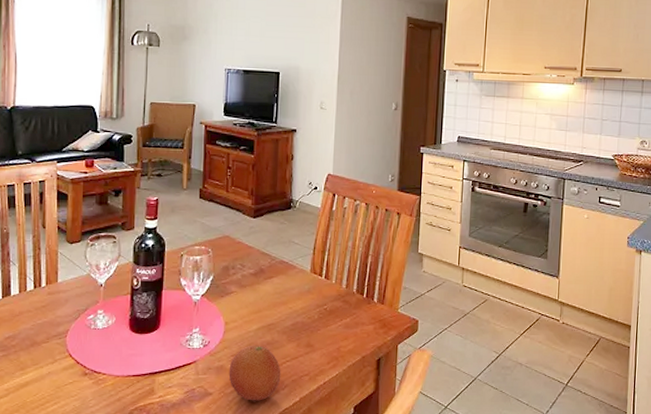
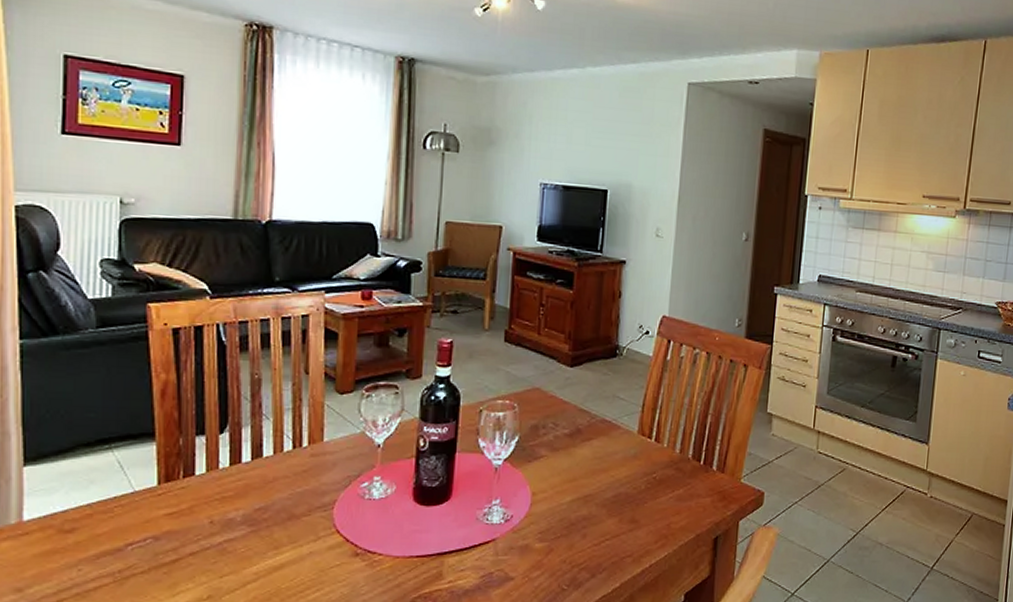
fruit: present [228,345,281,401] -> none [535,520,599,587]

